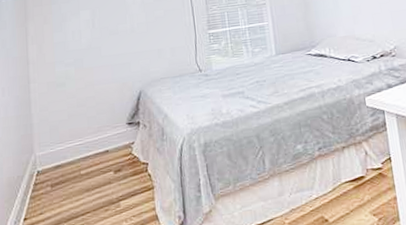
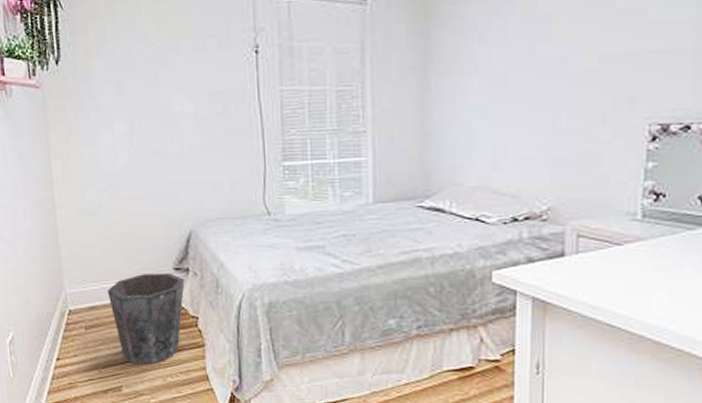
waste bin: none [71,127,137,214] -> present [107,272,185,365]

